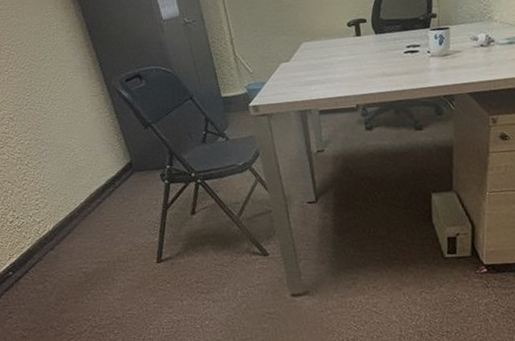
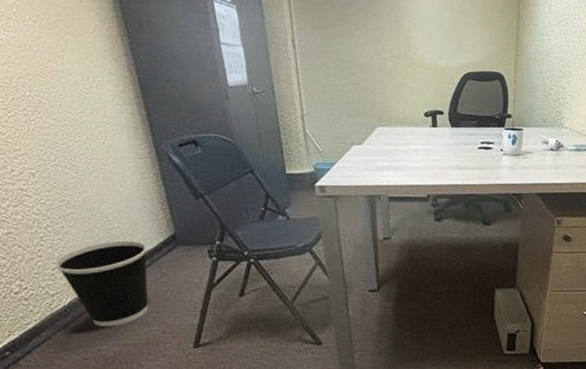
wastebasket: none [38,170,117,248] -> present [56,240,149,327]

